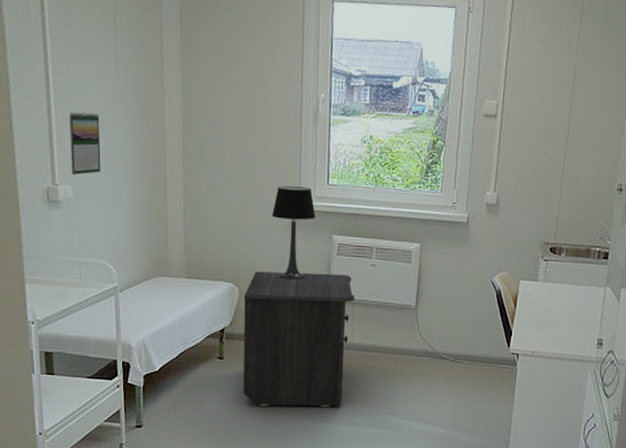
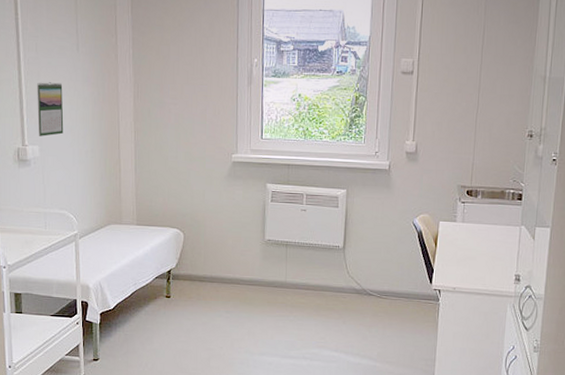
nightstand: present [243,271,355,407] -> none [188,218,288,341]
table lamp: present [272,186,316,280] -> none [212,141,251,225]

